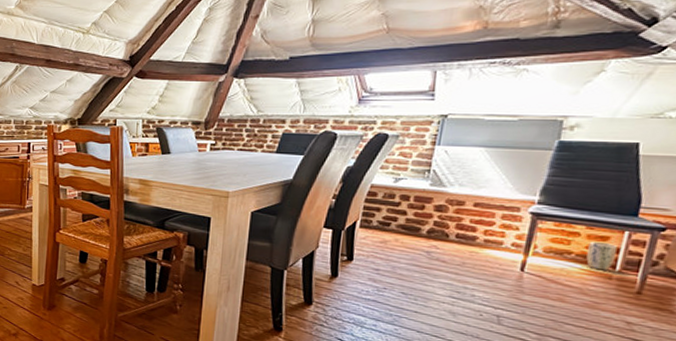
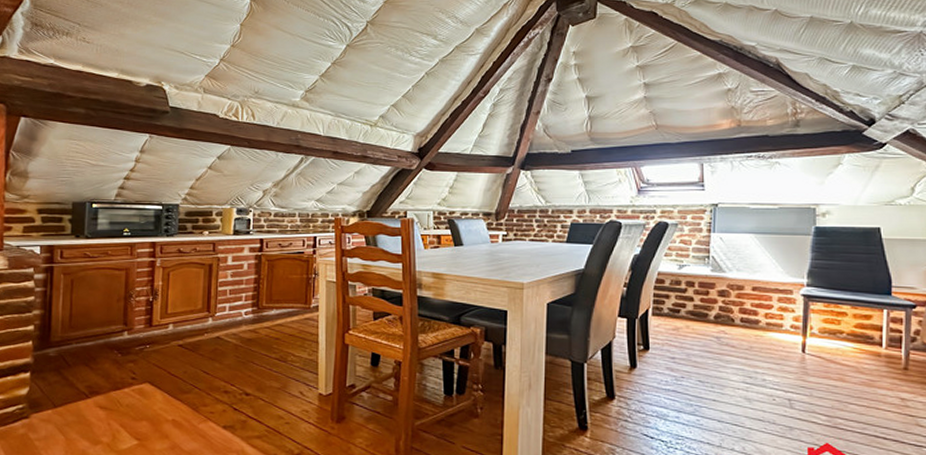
plant pot: present [586,241,618,271] -> none [856,320,881,348]

